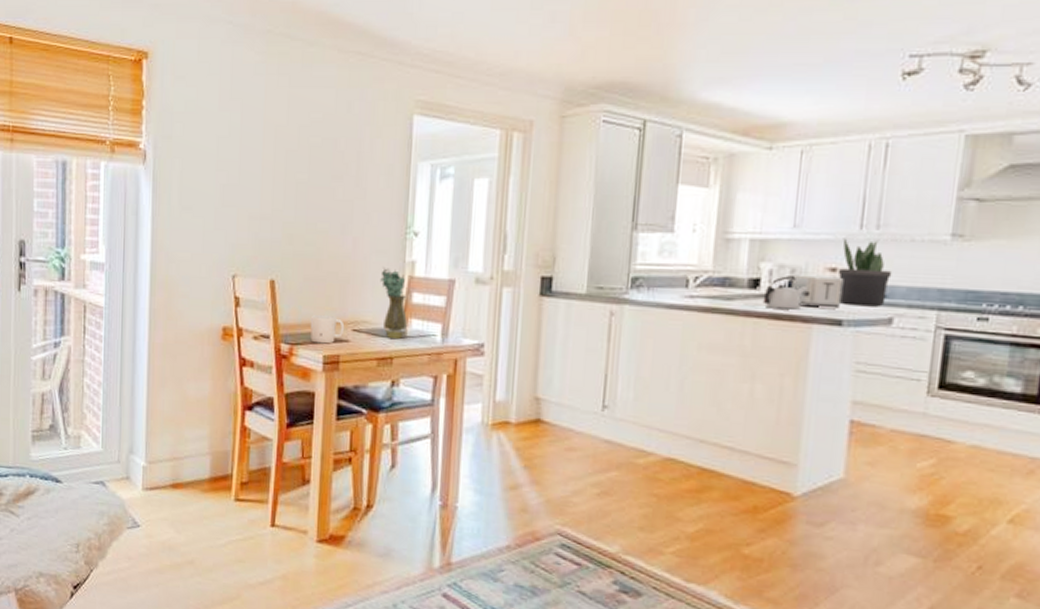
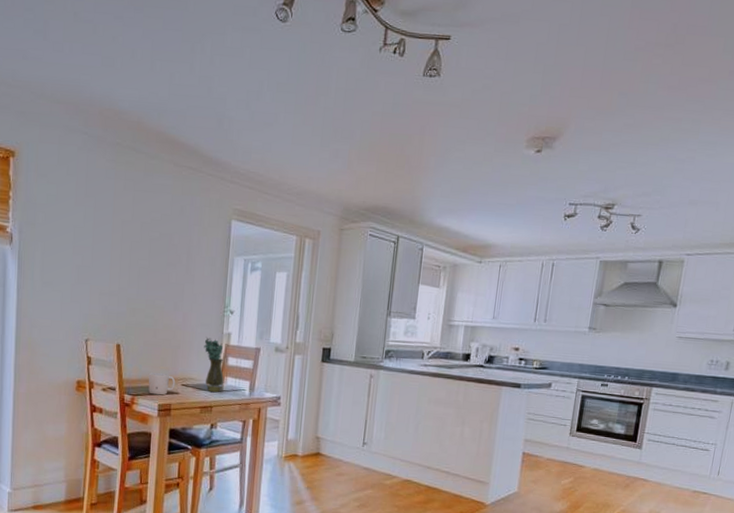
kettle: present [762,276,808,310] -> none [471,352,500,376]
toaster: present [791,275,844,309] -> none [490,352,523,376]
planter: present [837,238,892,307] -> none [519,327,553,376]

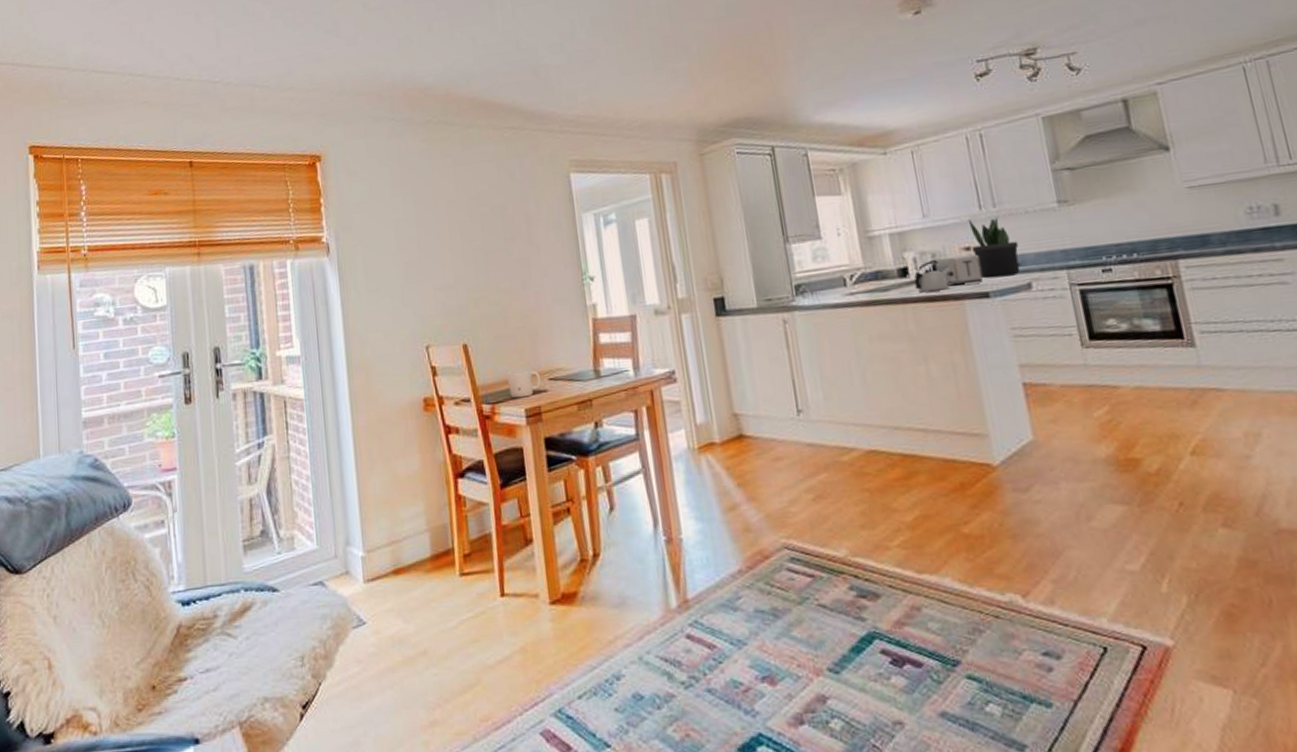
vase: present [204,337,225,393] -> none [566,314,601,382]
kettle: none [471,352,500,376] -> present [914,260,951,293]
toaster: none [490,352,523,376] -> present [935,254,984,286]
planter: none [519,327,553,376] -> present [967,217,1021,279]

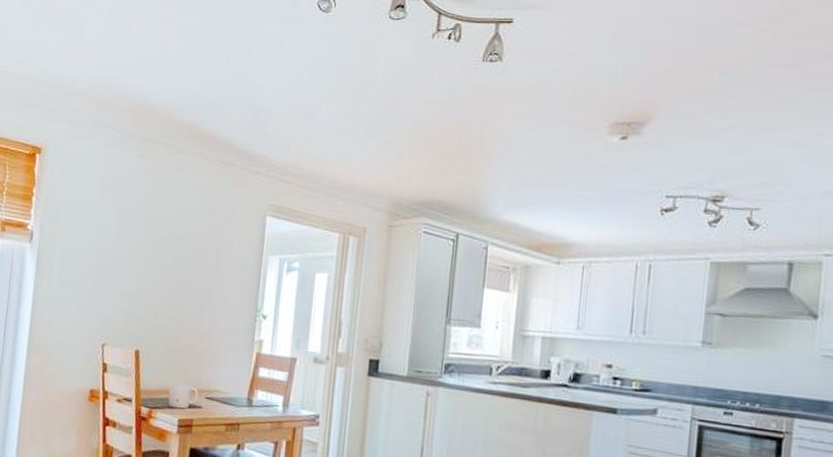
kettle: present [914,260,951,293] -> none [552,369,589,399]
toaster: present [935,254,984,286] -> none [576,368,618,399]
planter: present [967,217,1021,279] -> none [612,340,656,400]

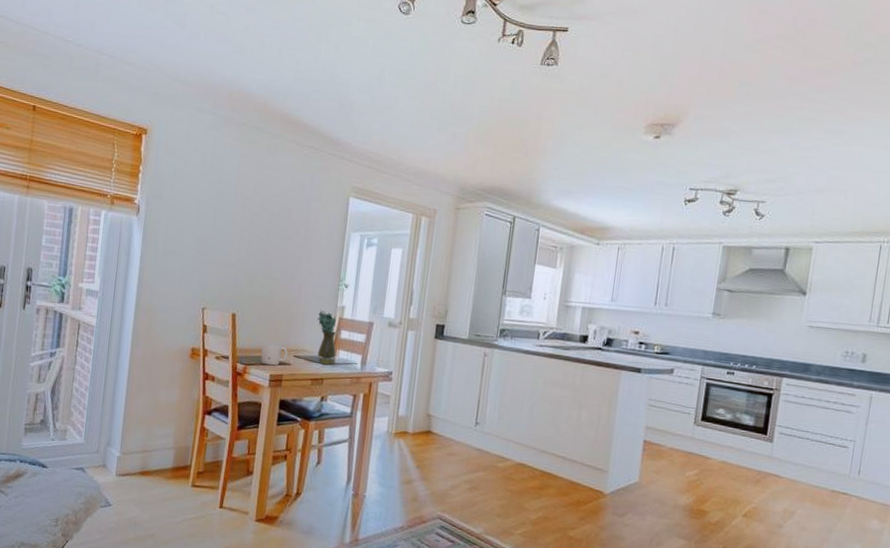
vase: none [232,345,254,408] -> present [317,310,337,365]

